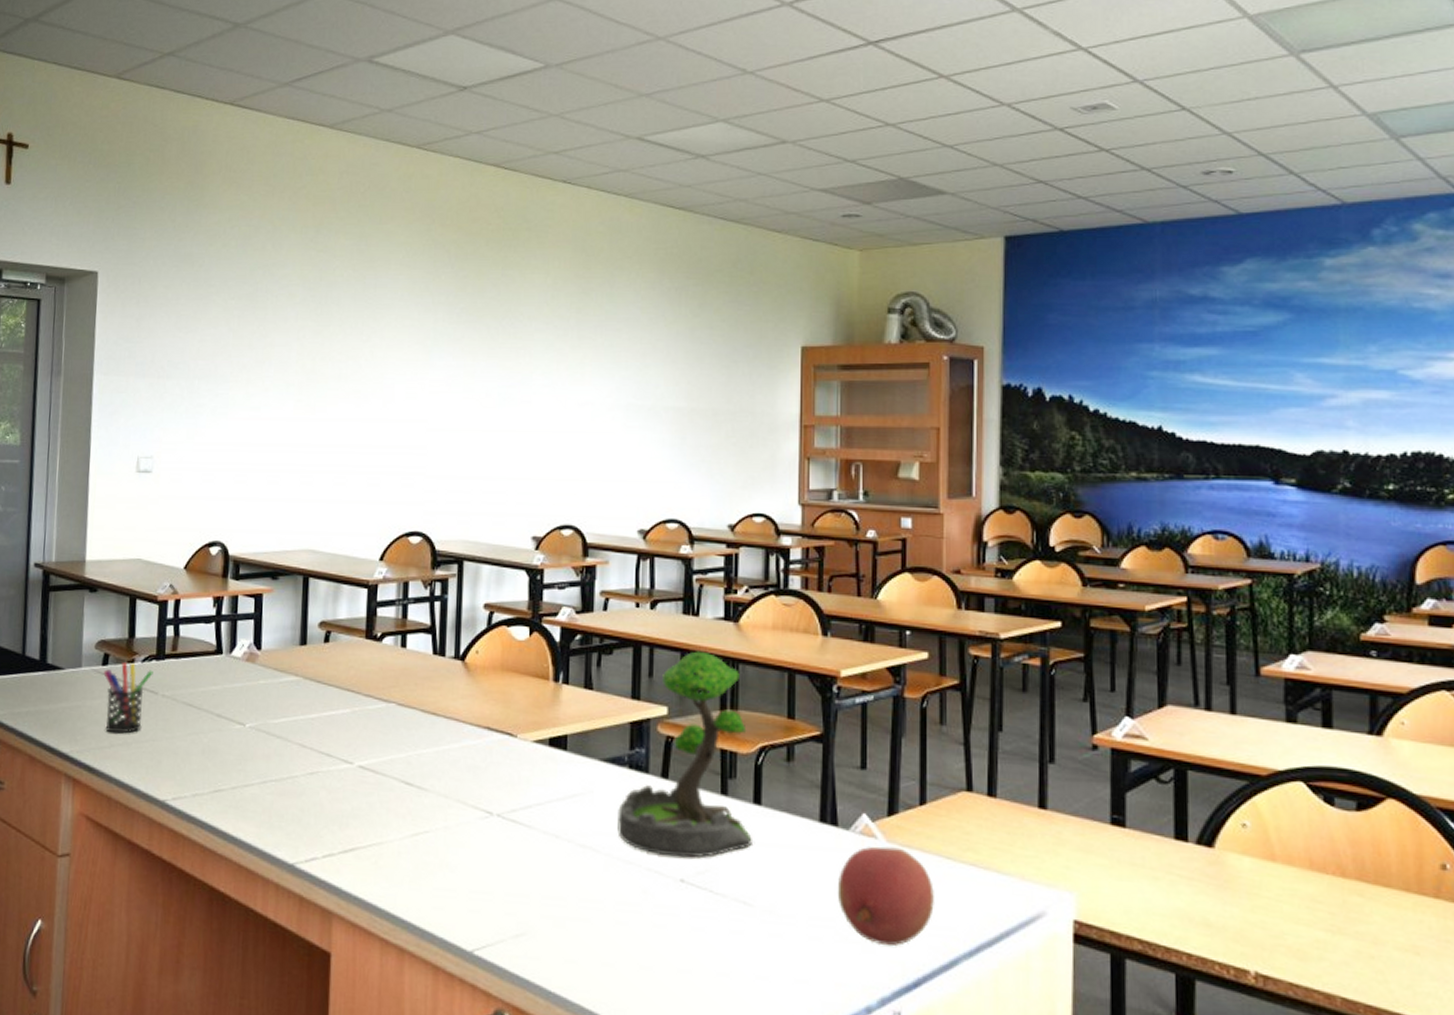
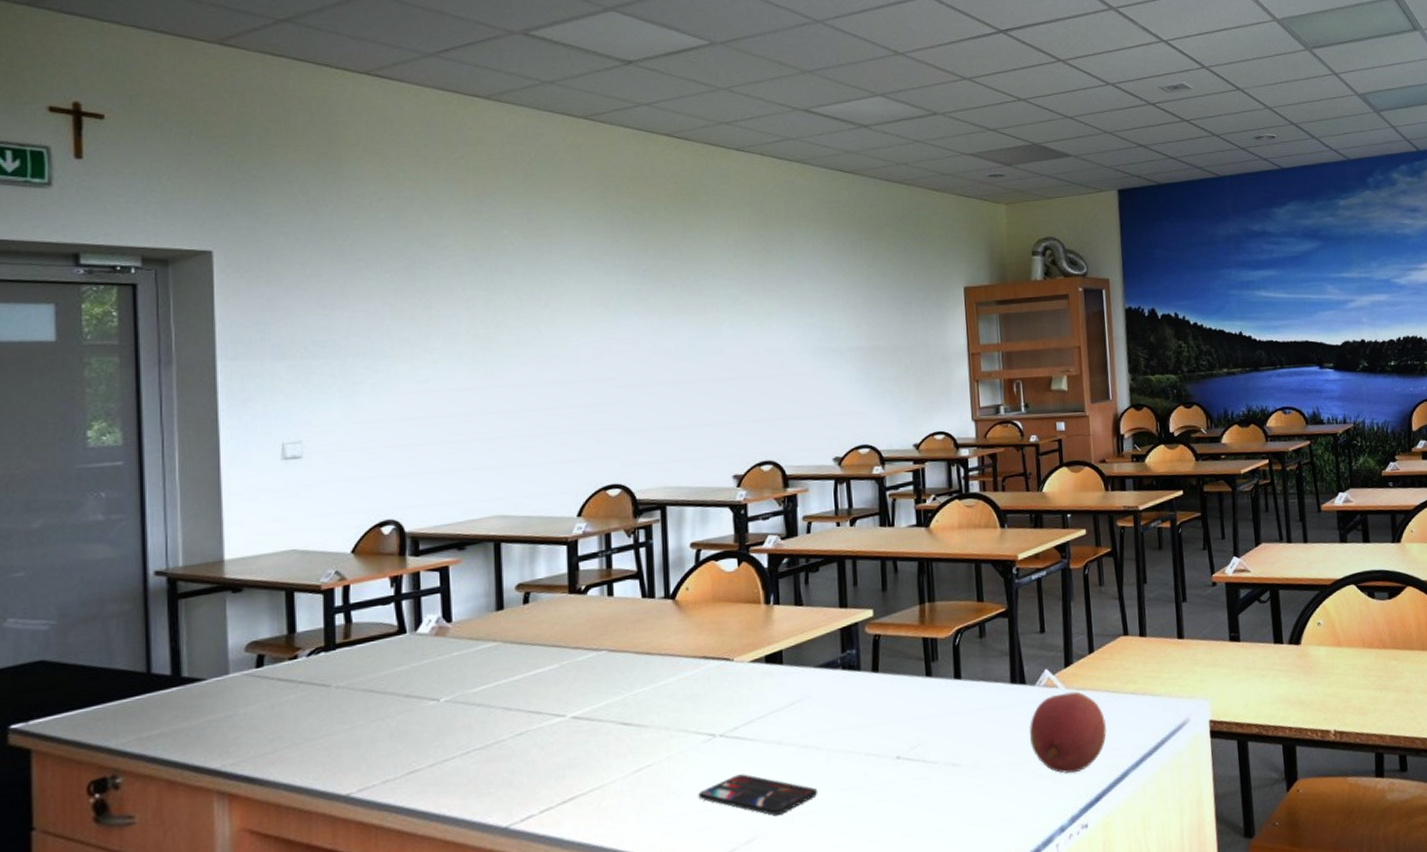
pen holder: present [103,663,153,734] -> none [258,659,322,737]
smartphone: none [471,861,593,915] -> present [698,774,818,816]
plant: present [617,651,752,859] -> none [835,556,956,740]

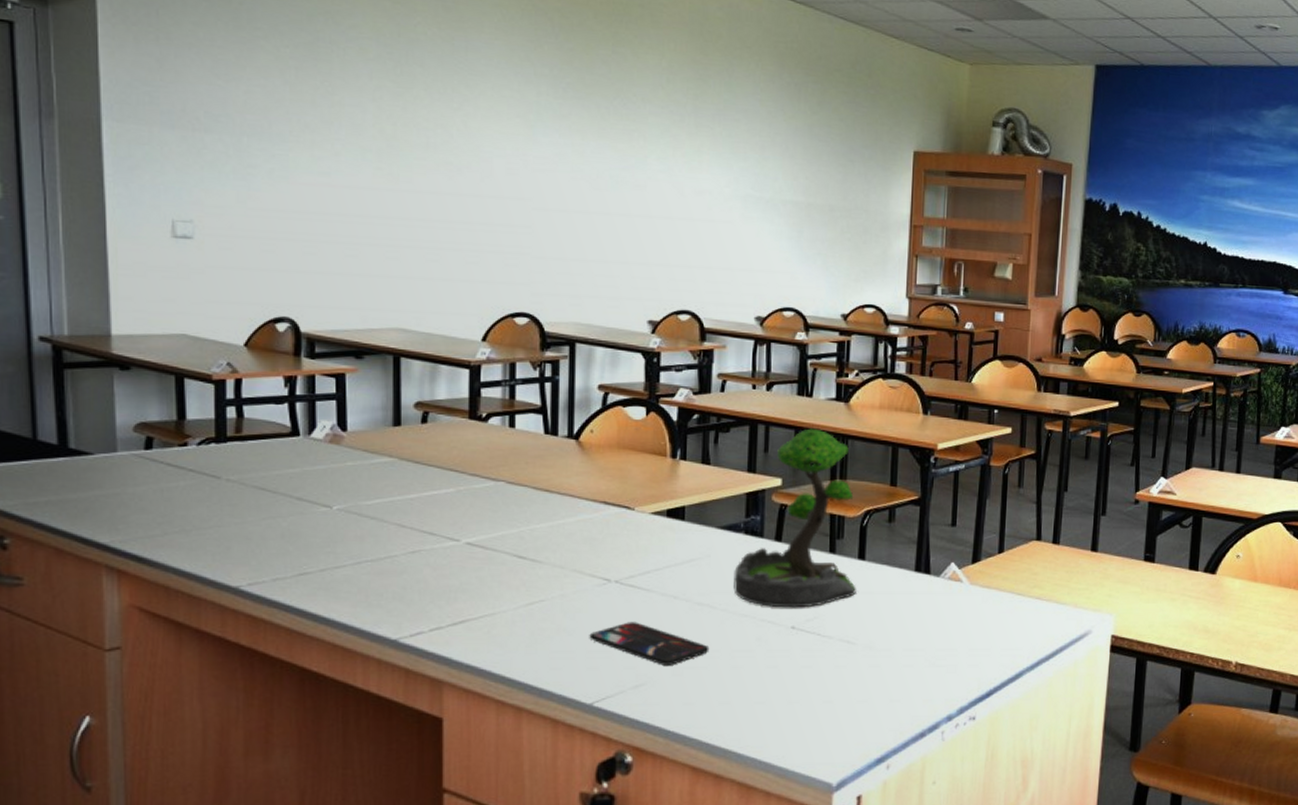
plant: none [835,556,956,740] -> present [733,428,856,608]
fruit: present [1029,691,1107,774] -> none [927,588,1006,667]

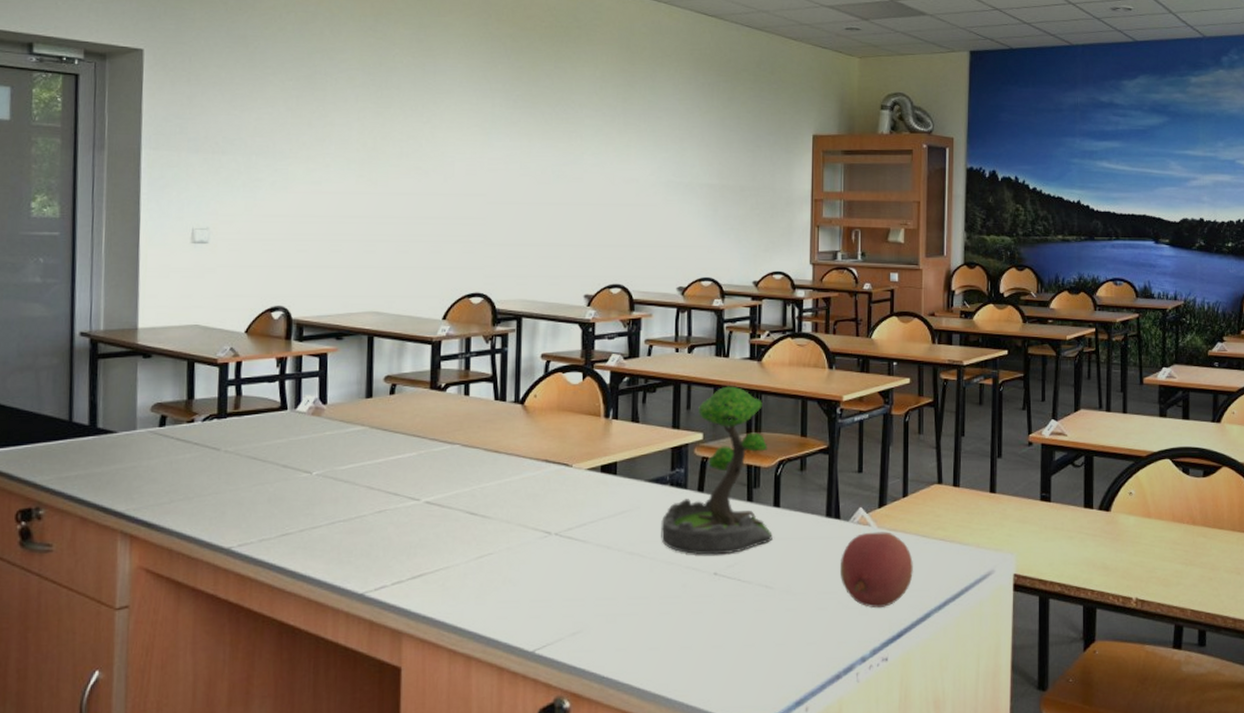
smartphone: present [589,622,710,665] -> none [532,572,640,613]
fruit: none [927,588,1006,667] -> present [839,531,913,609]

